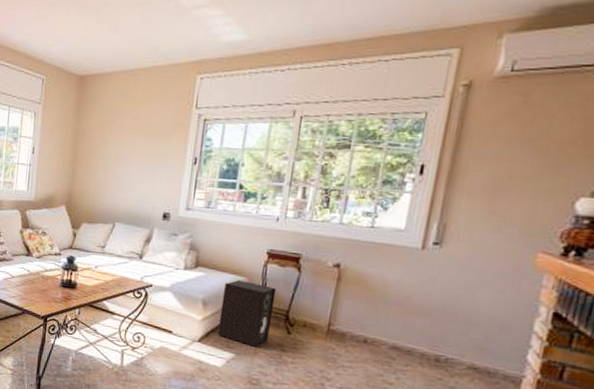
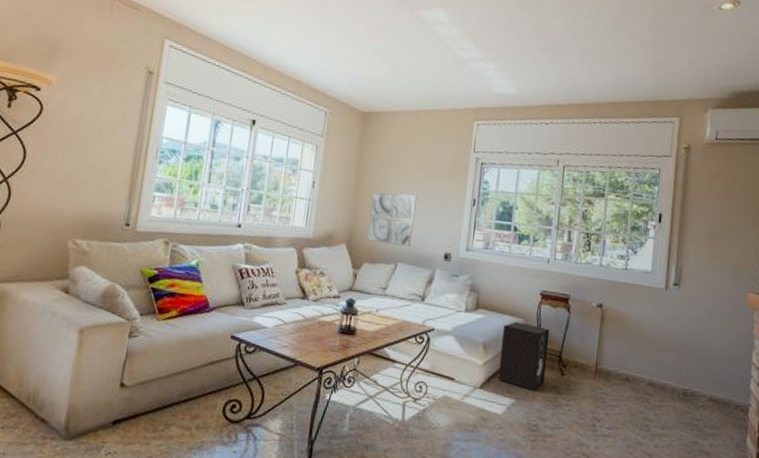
wall art: none [84,154,135,207] -> present [366,191,417,247]

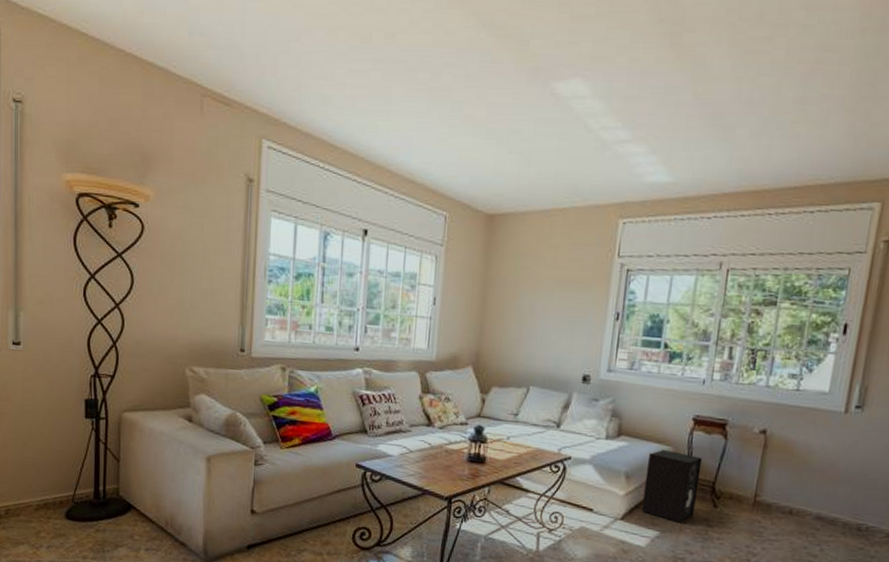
wall art: present [366,191,417,247] -> none [494,307,551,368]

